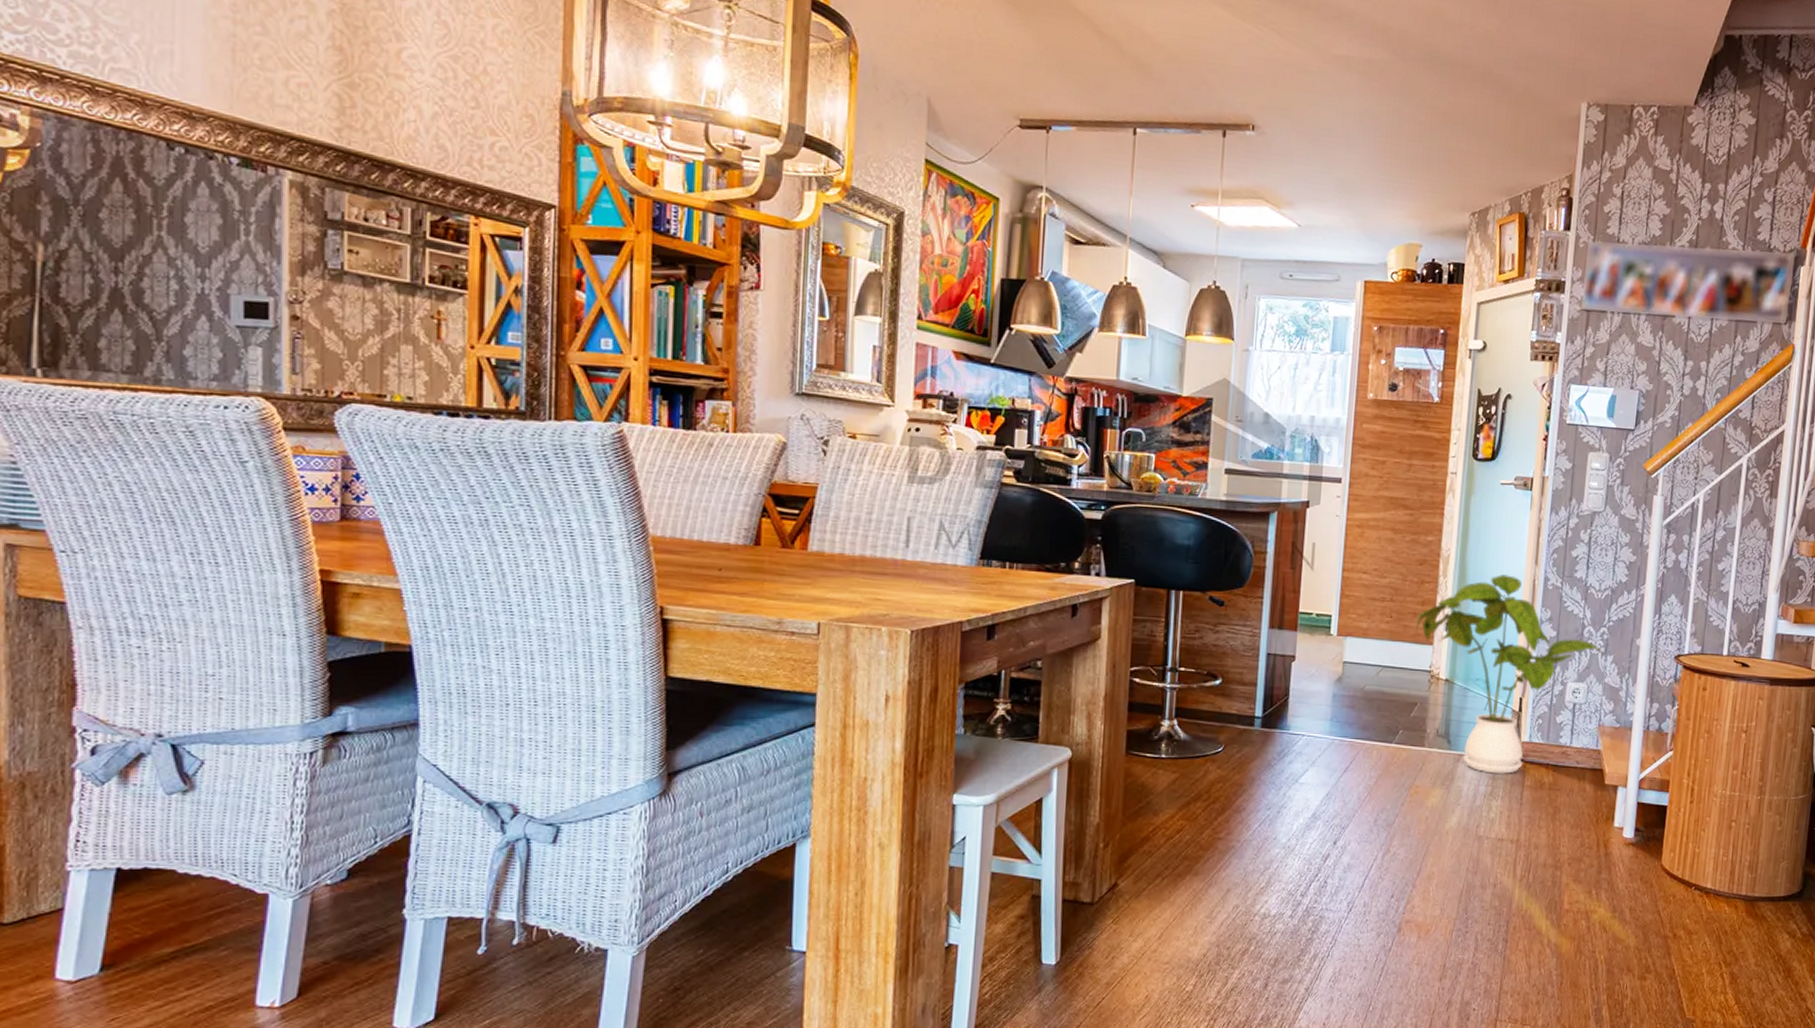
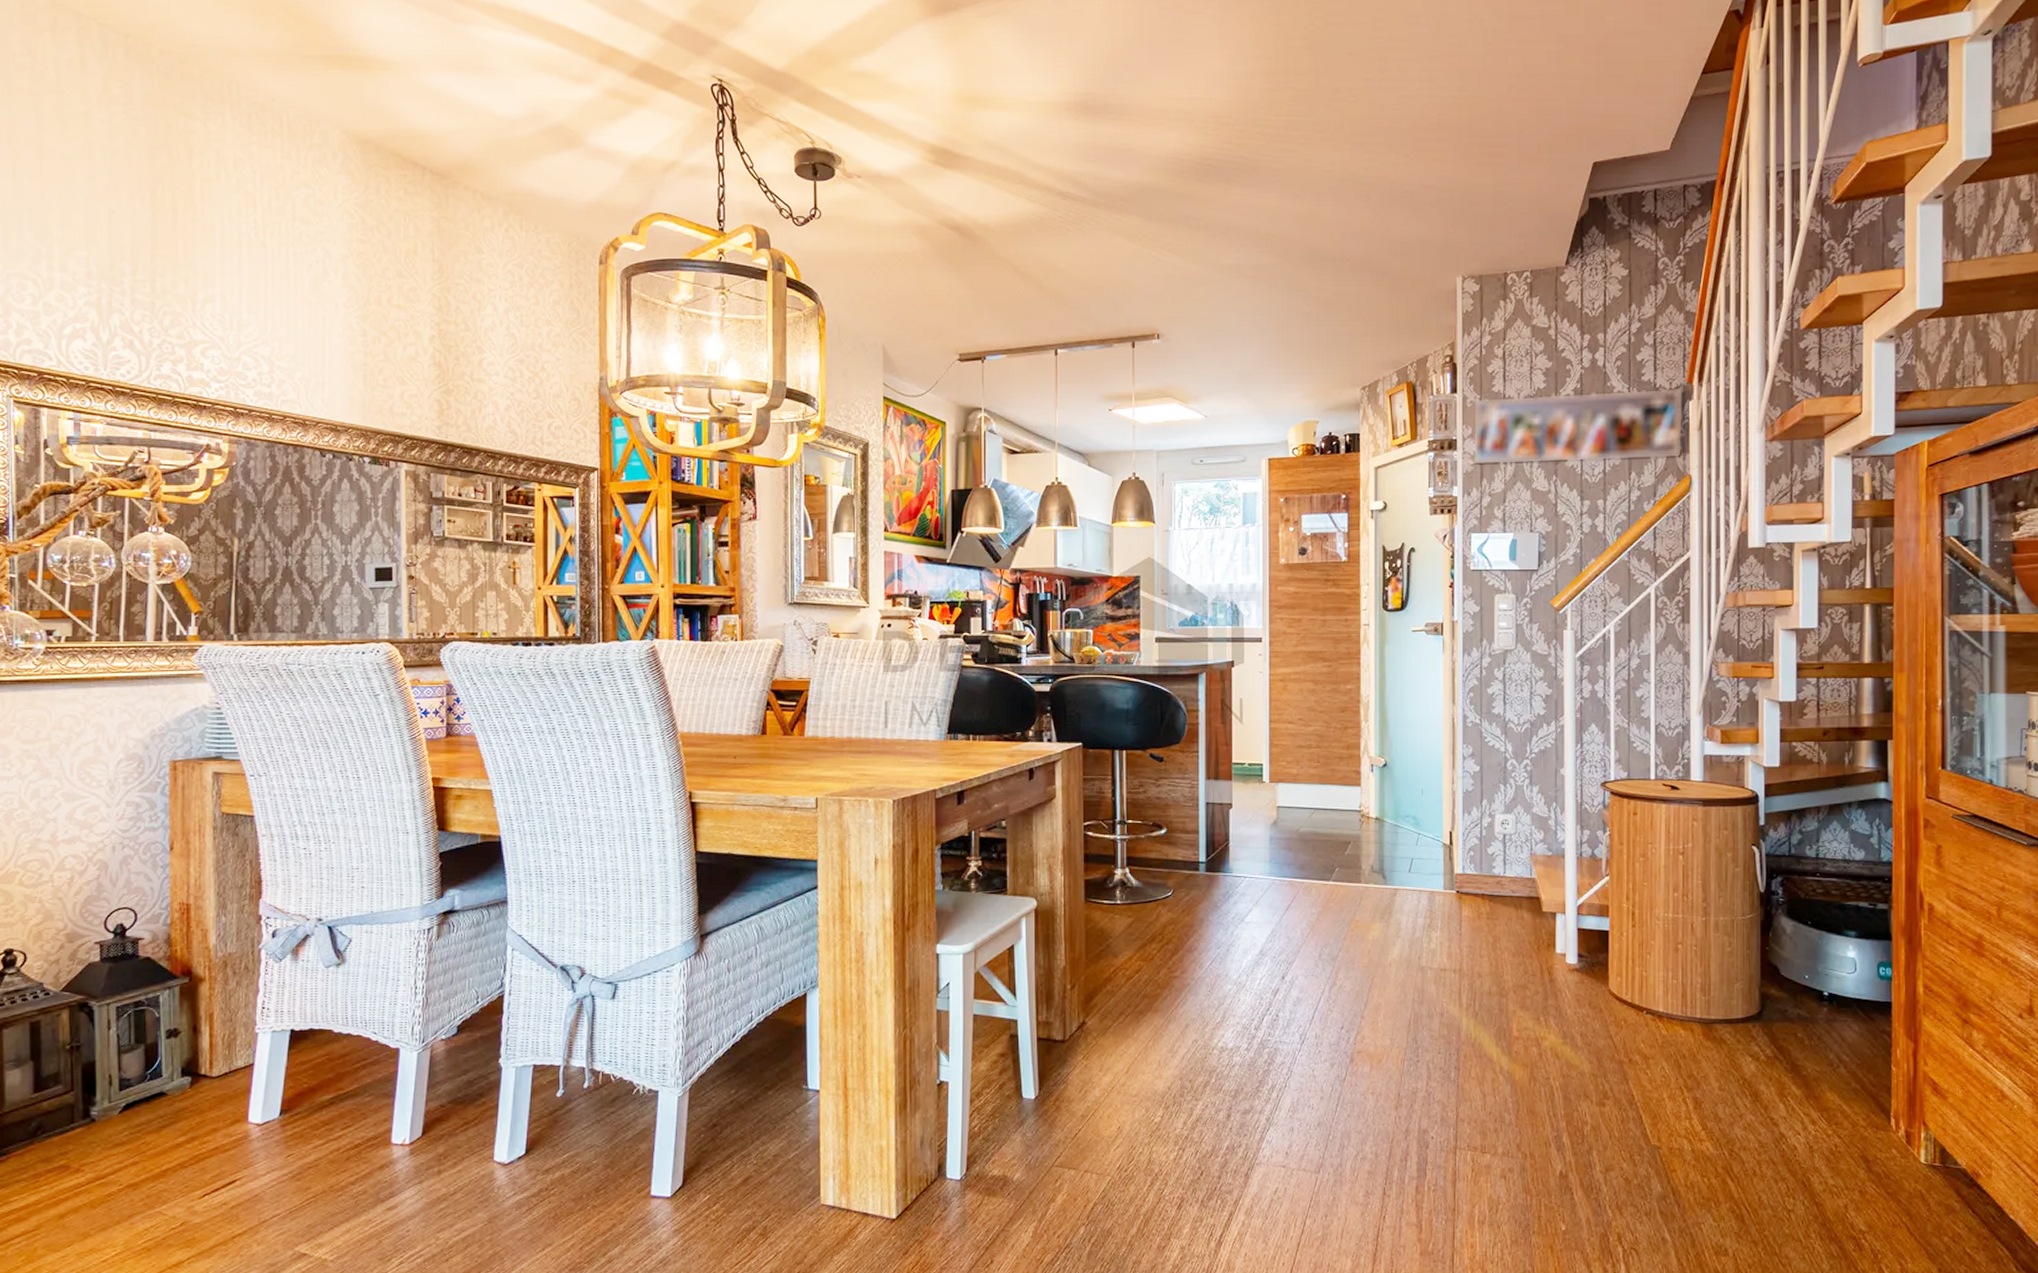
house plant: present [1416,574,1607,774] -> none [1343,716,1532,906]

